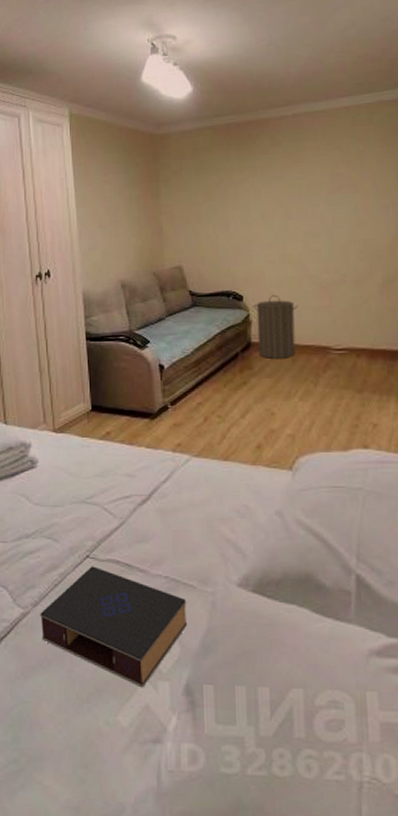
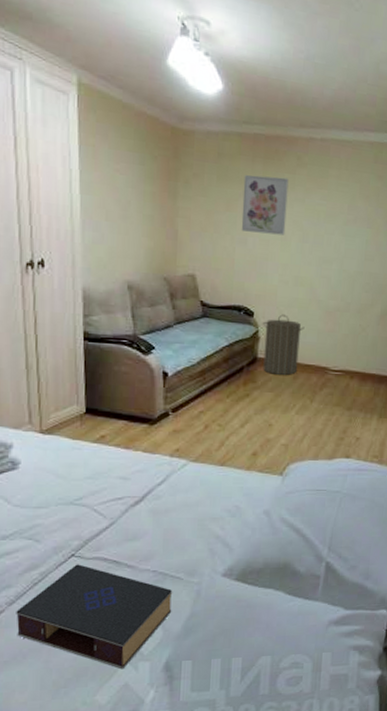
wall art: none [220,159,267,217] -> present [241,174,289,235]

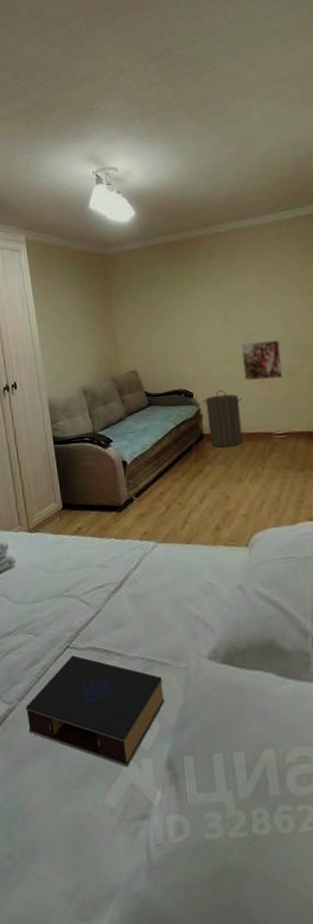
wall art: present [241,174,289,235] -> none [164,271,208,324]
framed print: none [311,269,354,314] -> present [241,340,283,381]

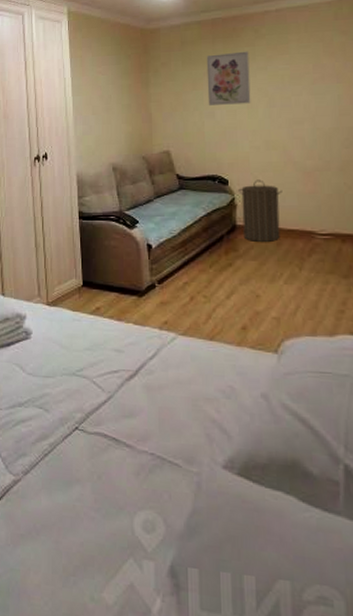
book: present [25,655,165,768] -> none [30,438,173,566]
wall art: none [164,271,208,324] -> present [206,51,251,105]
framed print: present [241,340,283,381] -> none [285,130,332,173]

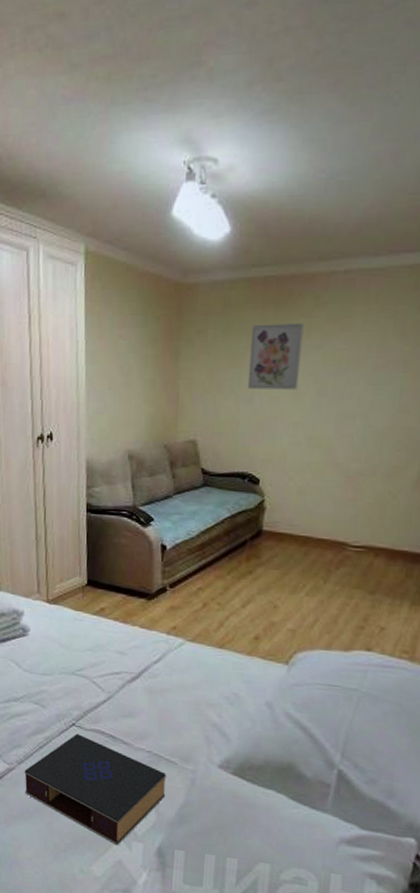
book: none [30,438,173,566] -> present [24,733,166,846]
laundry hamper: present [238,179,282,242] -> none [268,481,319,551]

